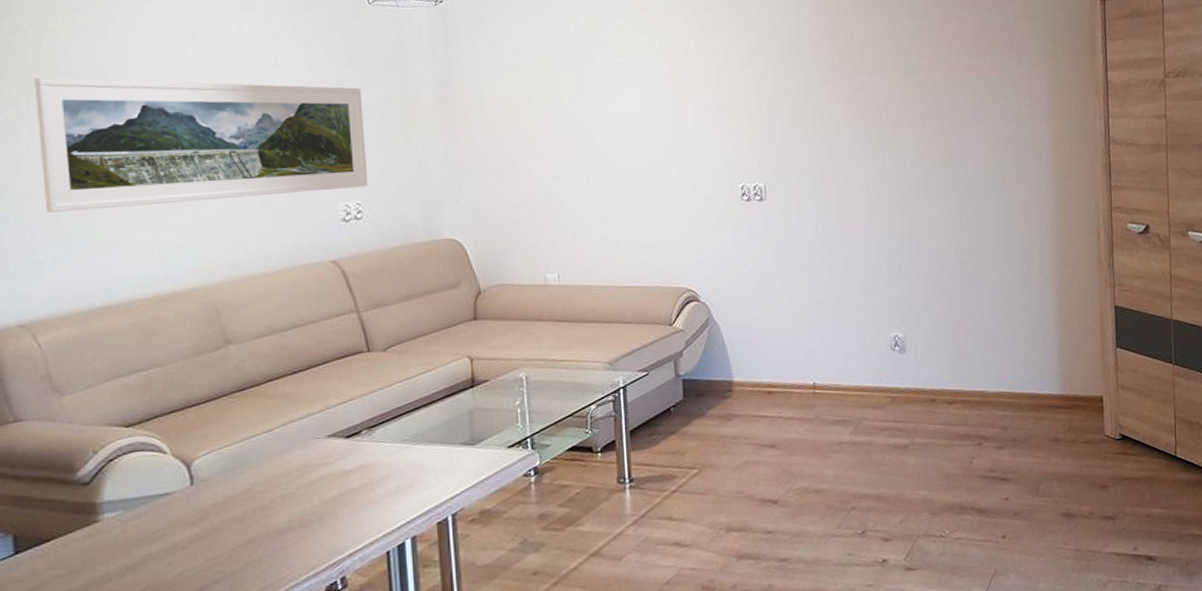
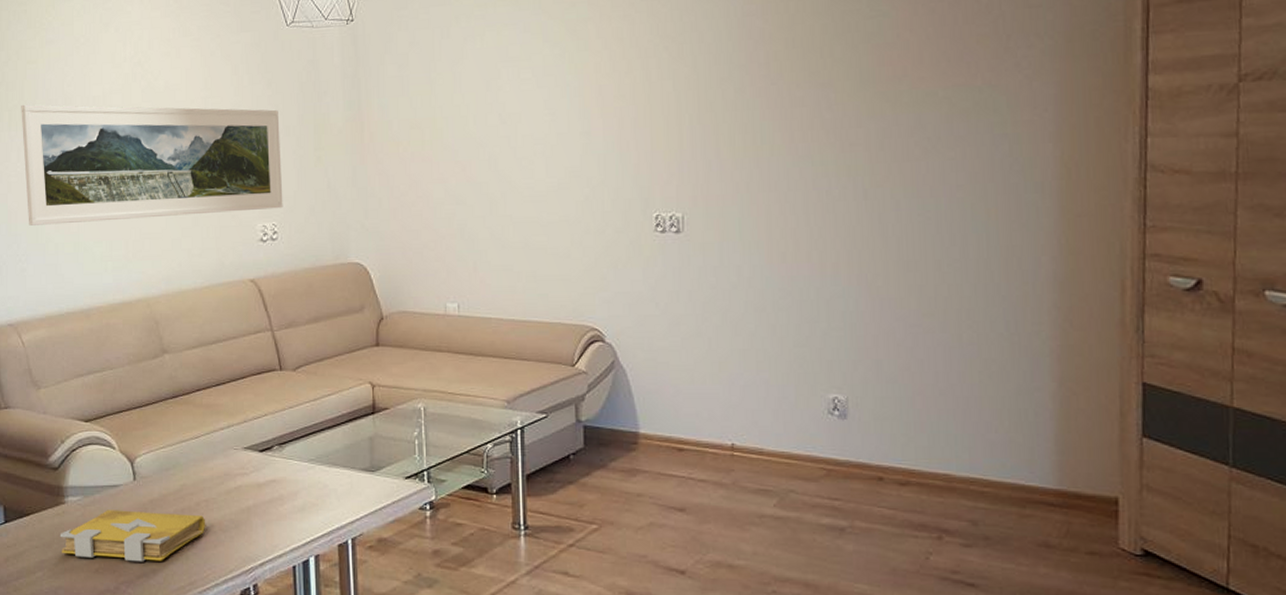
spell book: none [92,513,283,581] -> present [59,510,206,562]

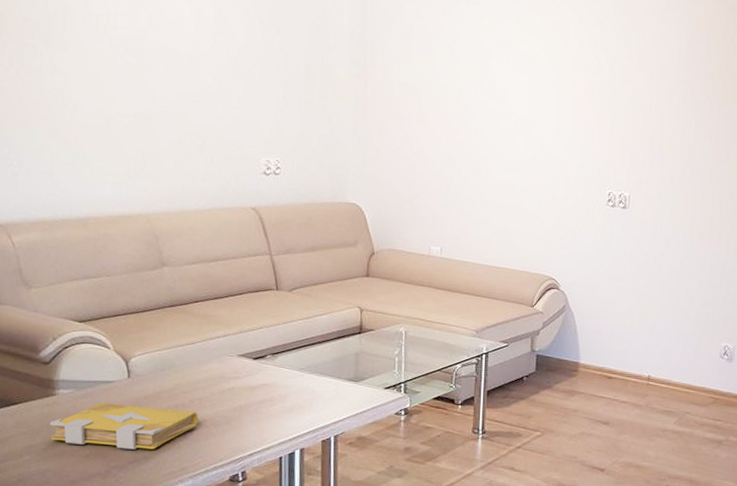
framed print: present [21,104,283,226] -> none [15,10,288,147]

